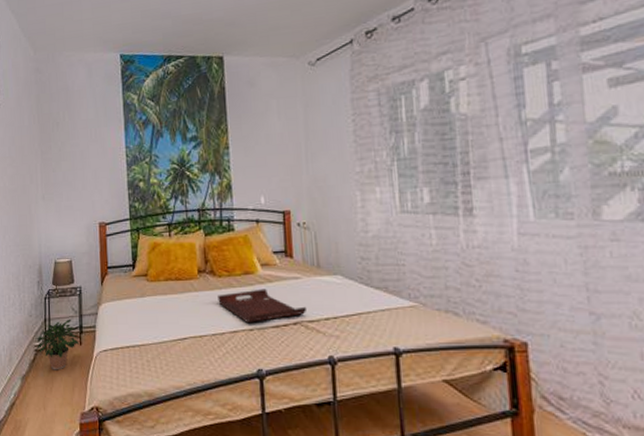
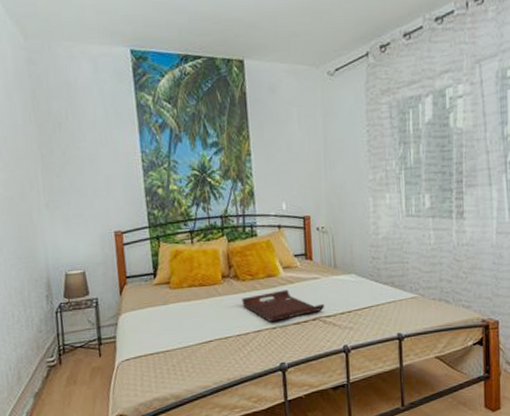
potted plant: present [35,319,79,370] -> none [48,331,98,385]

